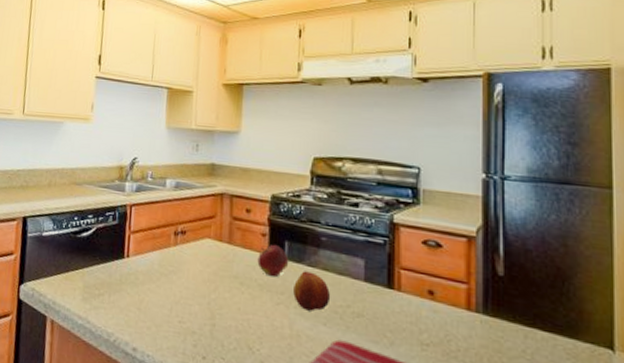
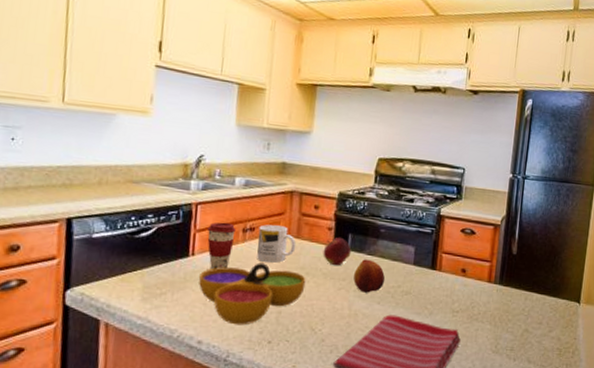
decorative bowl: none [133,268,241,336] -> present [199,263,306,325]
coffee cup: none [140,224,168,273] -> present [207,222,236,269]
mug: none [189,228,229,270] -> present [257,224,296,263]

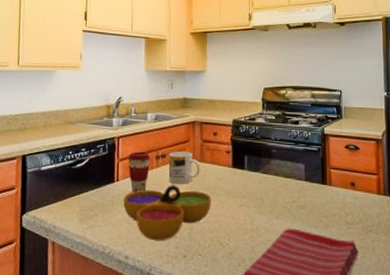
apple: present [323,237,352,266] -> none [224,159,248,185]
fruit: present [353,259,386,293] -> none [253,177,281,208]

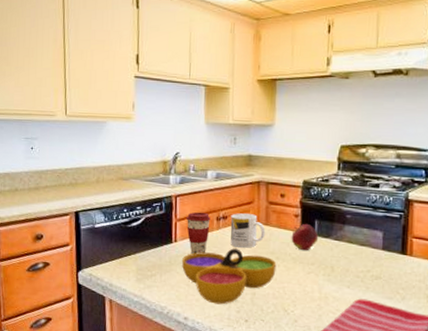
apple: none [224,159,248,185] -> present [291,223,319,251]

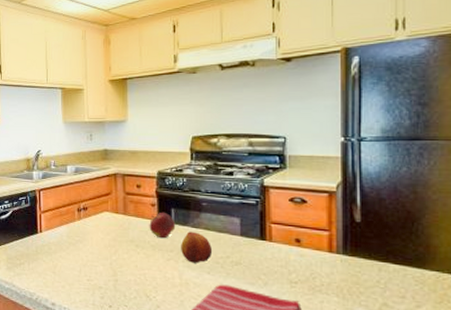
decorative bowl: present [182,248,277,305] -> none [48,237,136,291]
coffee cup: present [186,212,211,254] -> none [49,204,72,243]
mug: present [230,213,266,248] -> none [91,204,124,237]
fruit: none [322,244,354,277] -> present [181,231,213,263]

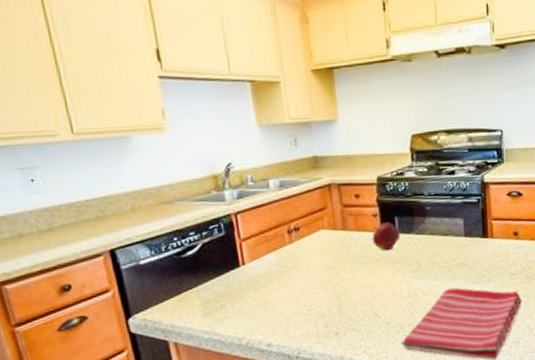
fruit: present [181,231,213,263] -> none [407,239,439,272]

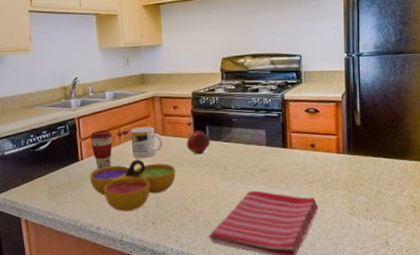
coffee cup: none [251,226,282,275] -> present [89,130,113,169]
decorative bowl: none [255,260,361,324] -> present [90,159,176,212]
mug: none [303,221,344,259] -> present [131,127,163,158]

